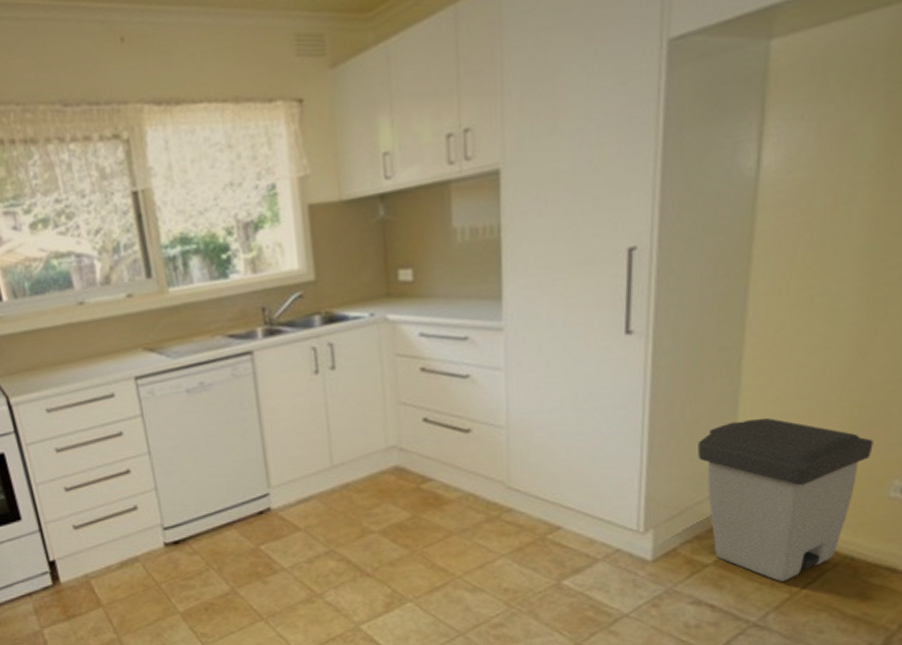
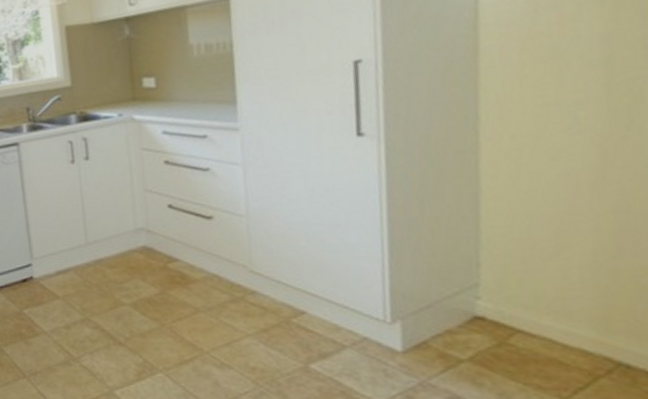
trash can: present [698,418,873,582] -> none [440,219,636,384]

